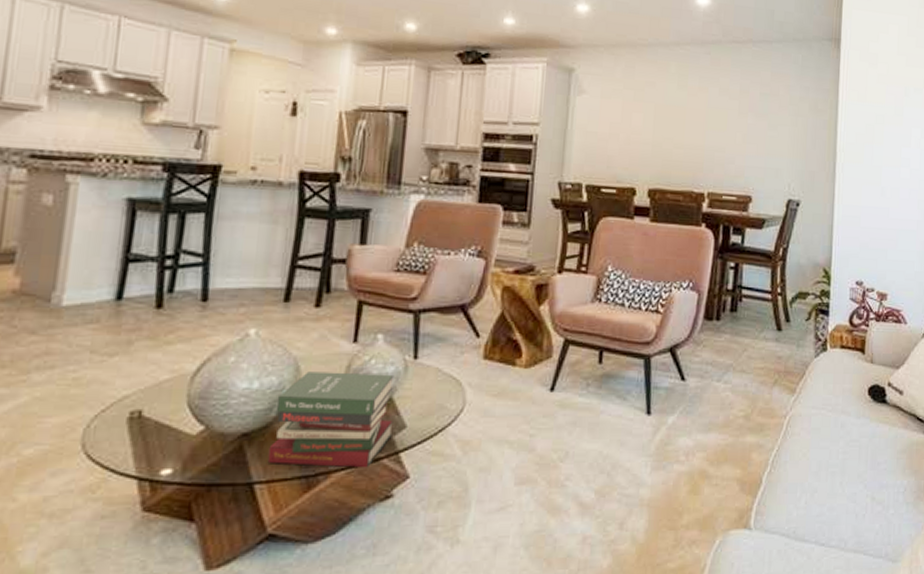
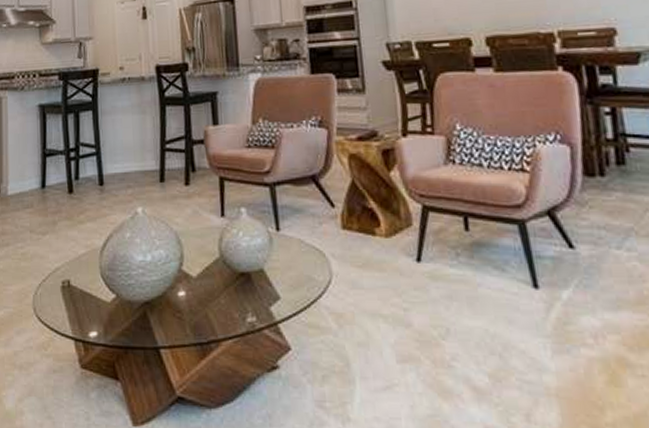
books: present [267,371,394,468] -> none [166,245,269,338]

